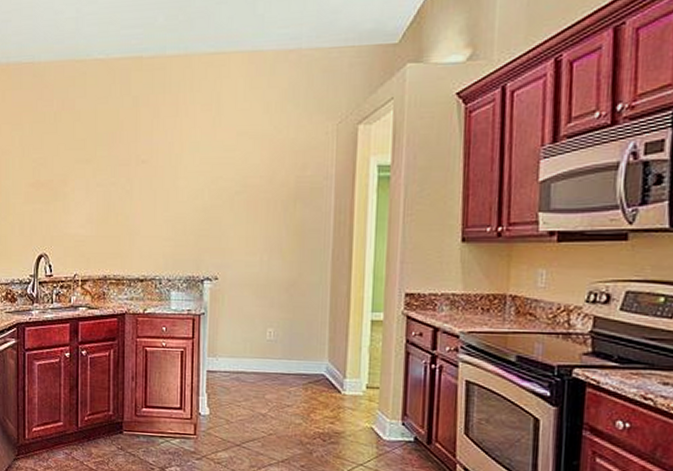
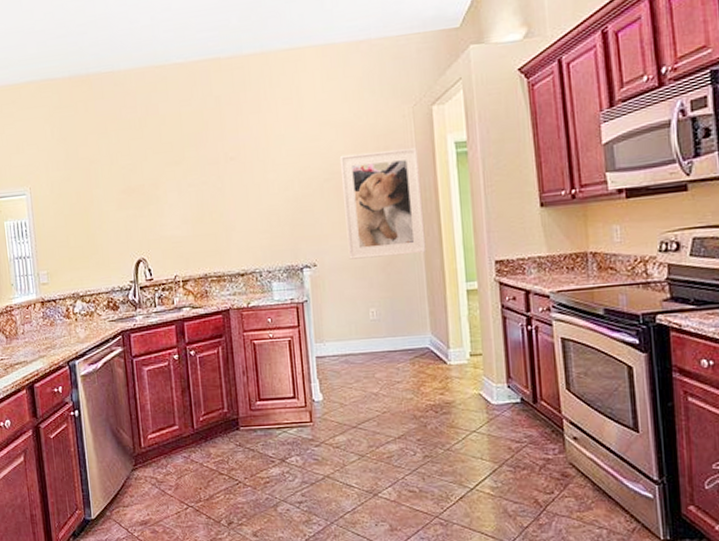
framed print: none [252,167,337,278] -> present [339,148,427,260]

